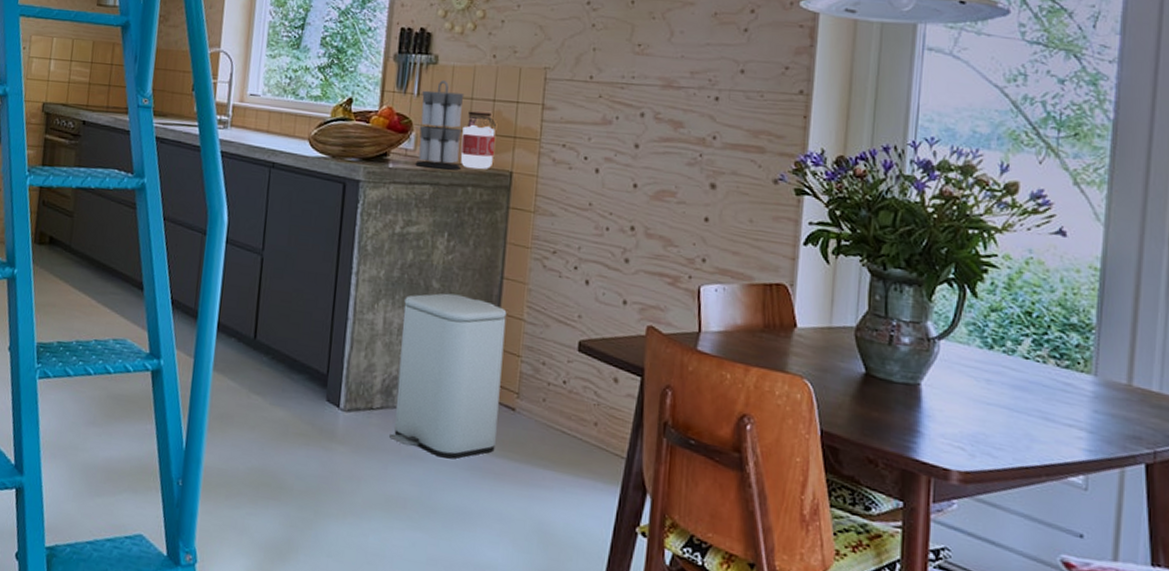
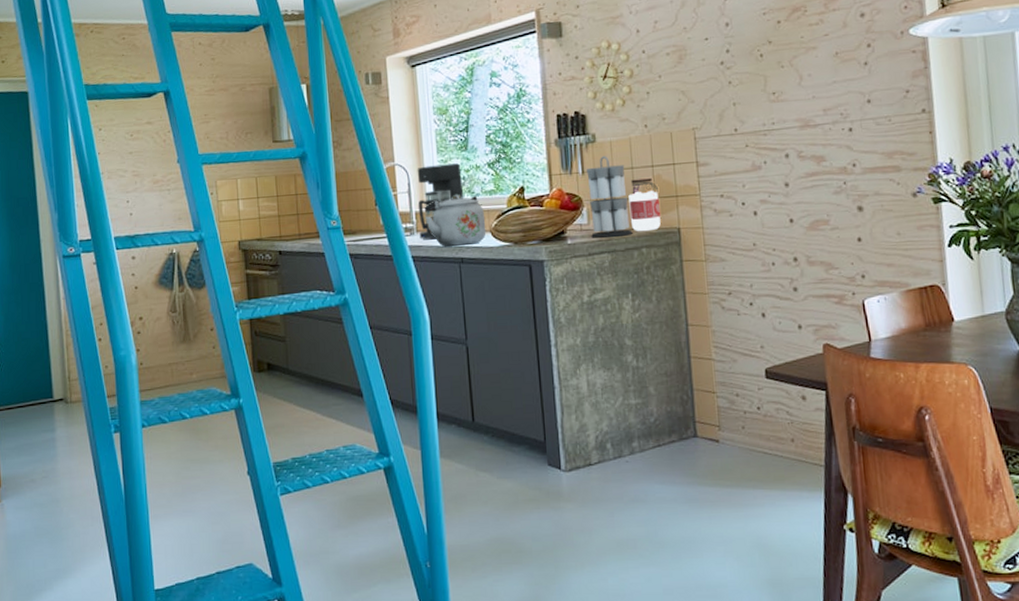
coffee maker: none [232,58,290,136] -> present [417,163,464,239]
kettle: none [242,94,306,150] -> present [424,194,486,247]
pedal bin: present [389,293,507,459] -> none [603,347,708,497]

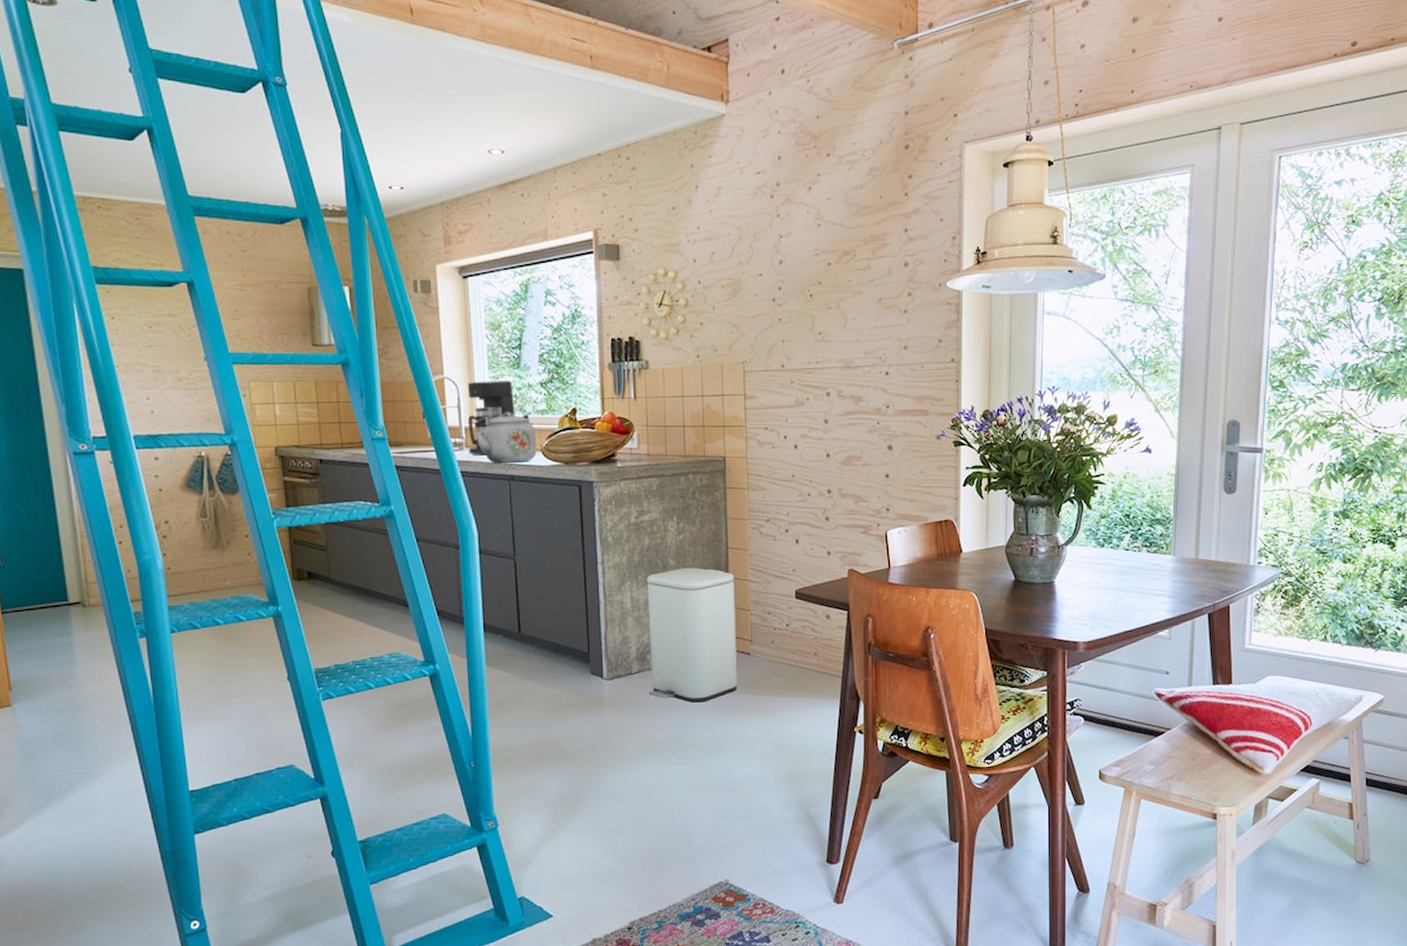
spice rack: present [586,156,633,239] -> none [638,383,680,463]
pedal bin: none [603,347,708,497] -> present [647,567,738,703]
jar: present [628,178,661,232] -> none [678,407,708,459]

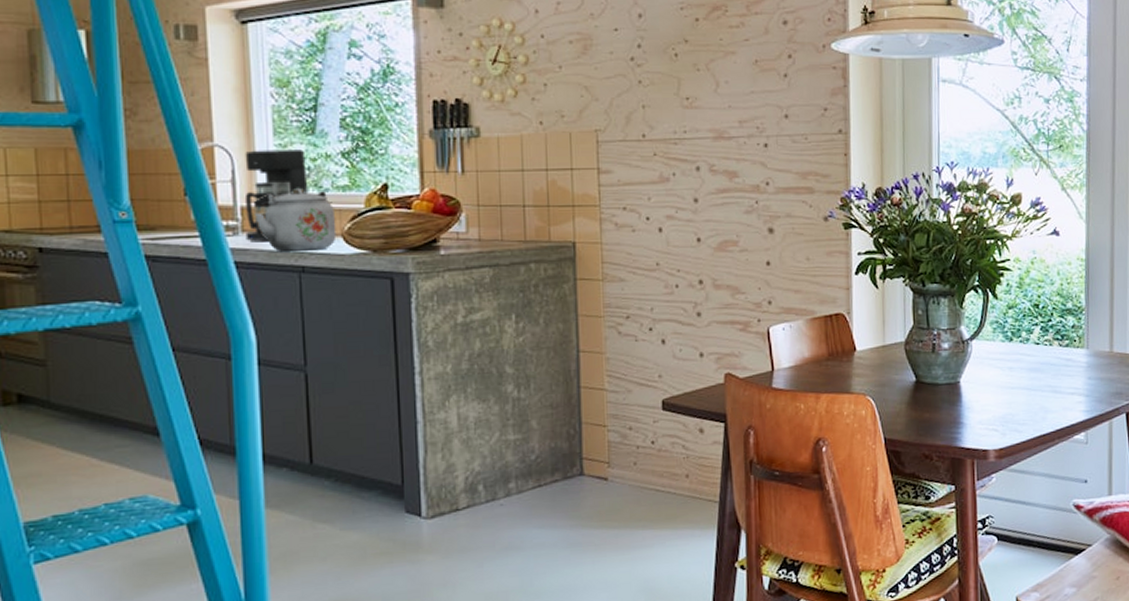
pedal bin: present [647,567,738,703] -> none [478,376,593,542]

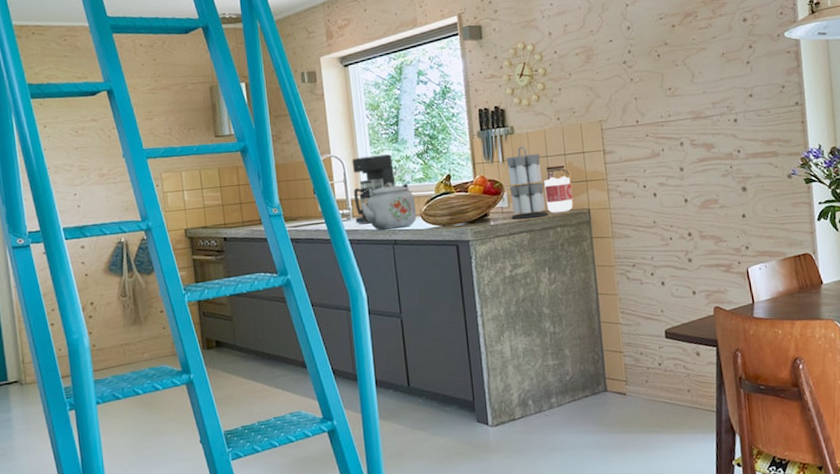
spice rack: none [467,154,520,251] -> present [506,146,548,221]
jar: none [517,183,555,245] -> present [544,165,573,213]

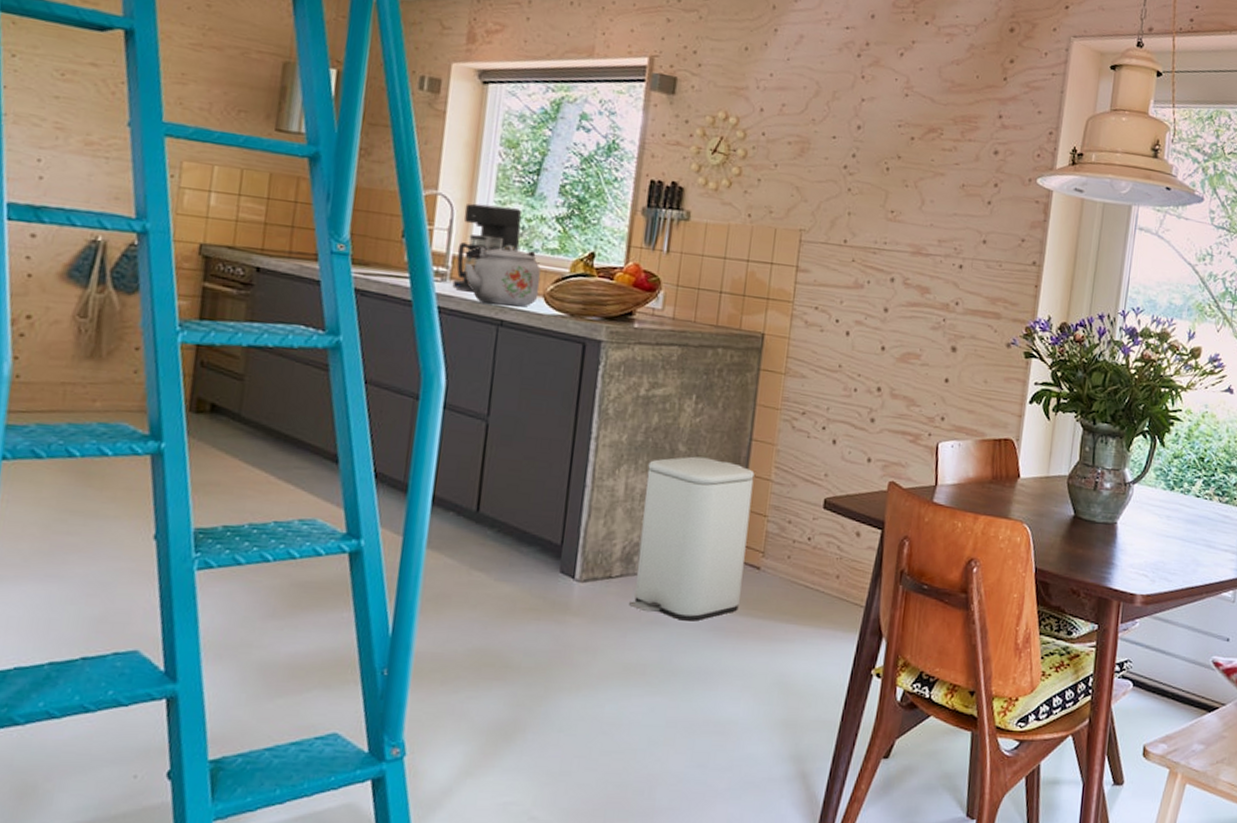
spice rack: present [506,146,548,221] -> none [663,238,717,332]
pedal bin: none [524,314,617,445] -> present [629,456,755,621]
jar: present [544,165,573,213] -> none [711,271,749,331]

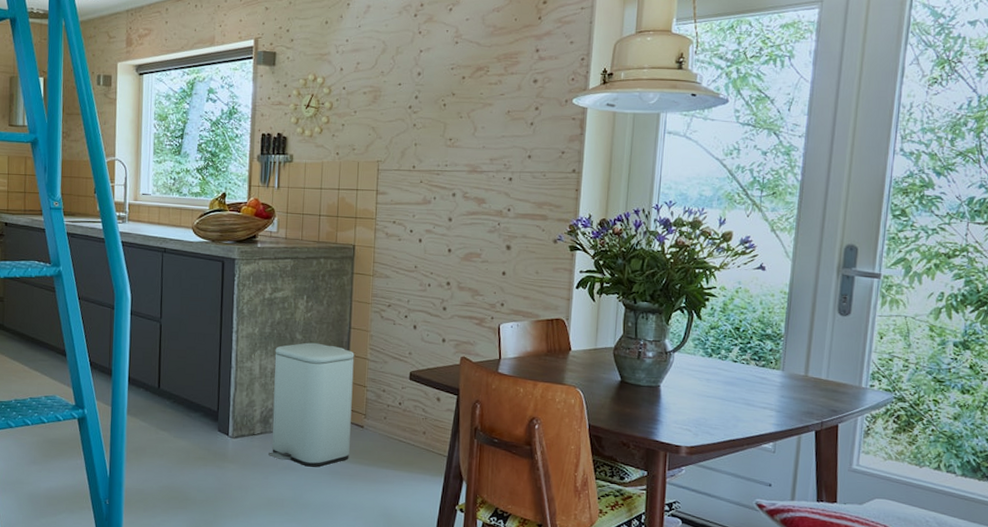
coffee maker: present [452,203,522,291] -> none [130,164,173,228]
kettle: present [465,245,541,307] -> none [137,193,189,238]

